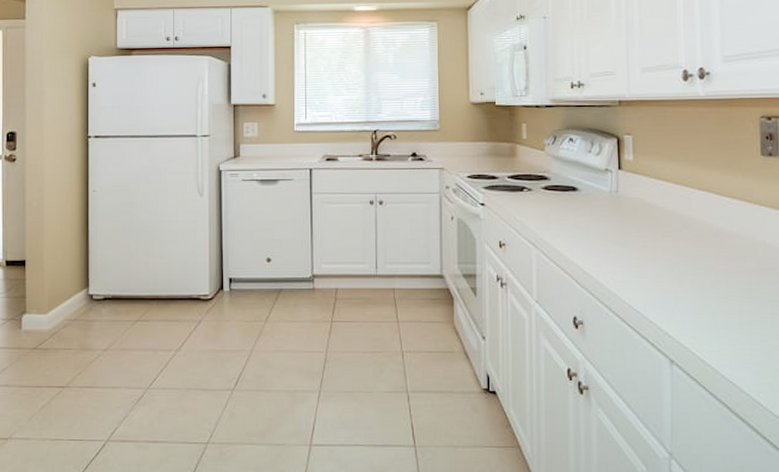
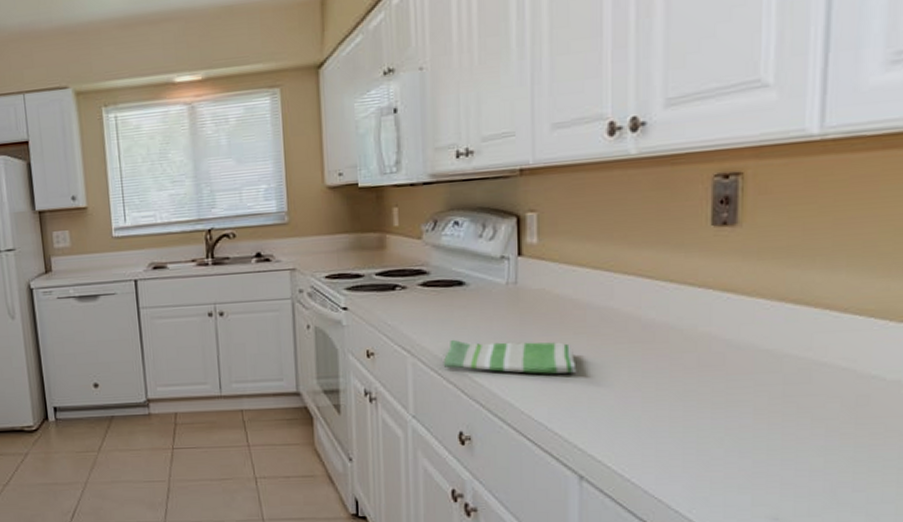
dish towel: none [560,235,666,269] -> present [443,339,577,374]

